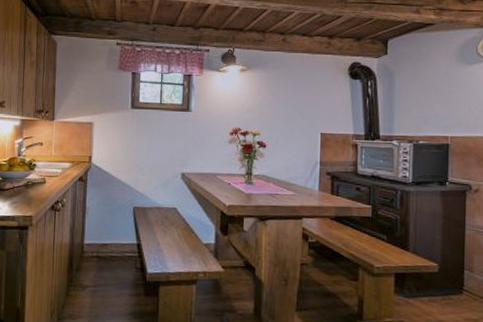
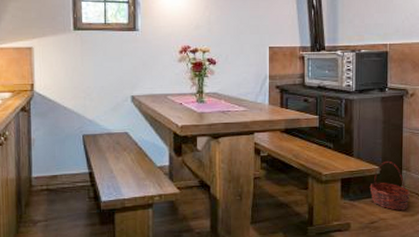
basket: none [427,258,474,314] -> present [369,160,411,210]

